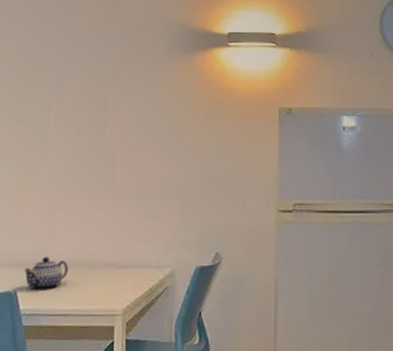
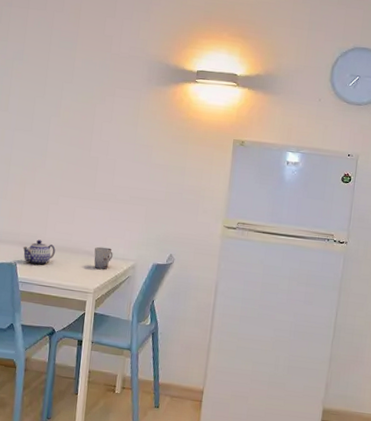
cup: none [120,255,144,283] -> present [94,246,113,269]

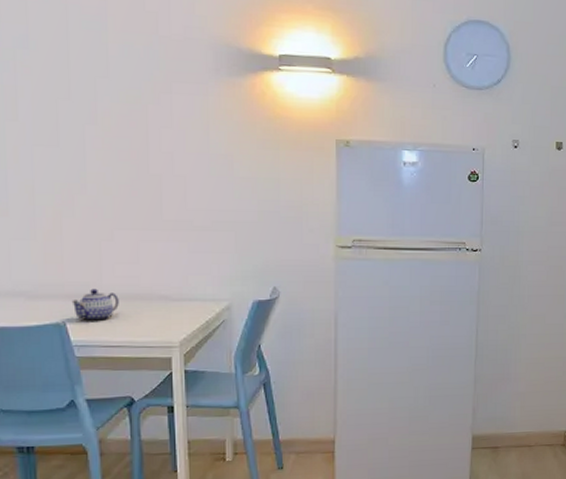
cup: present [94,246,113,269] -> none [174,288,199,316]

